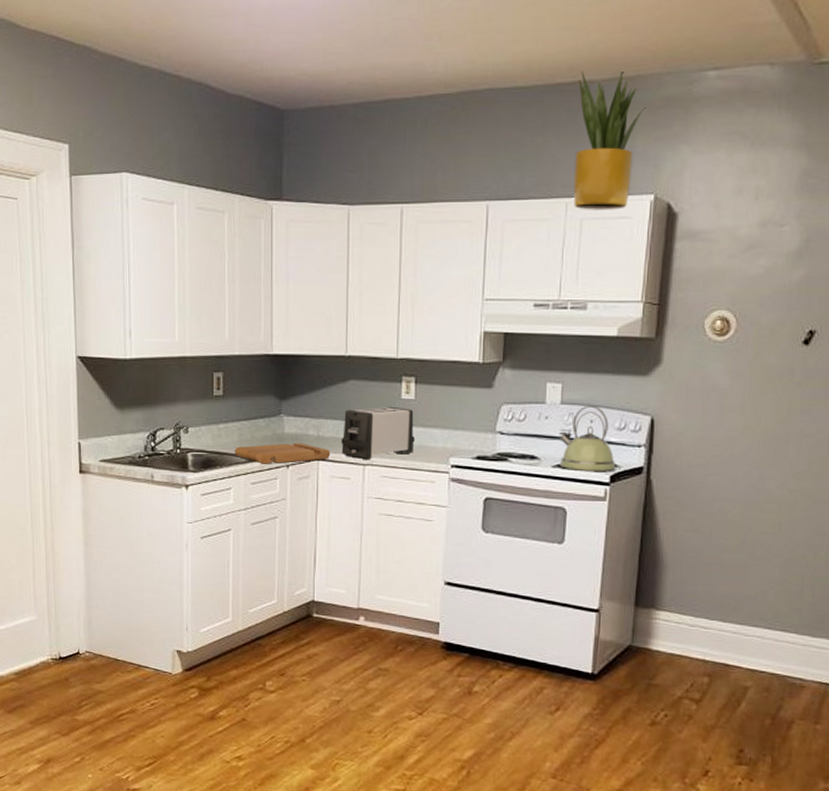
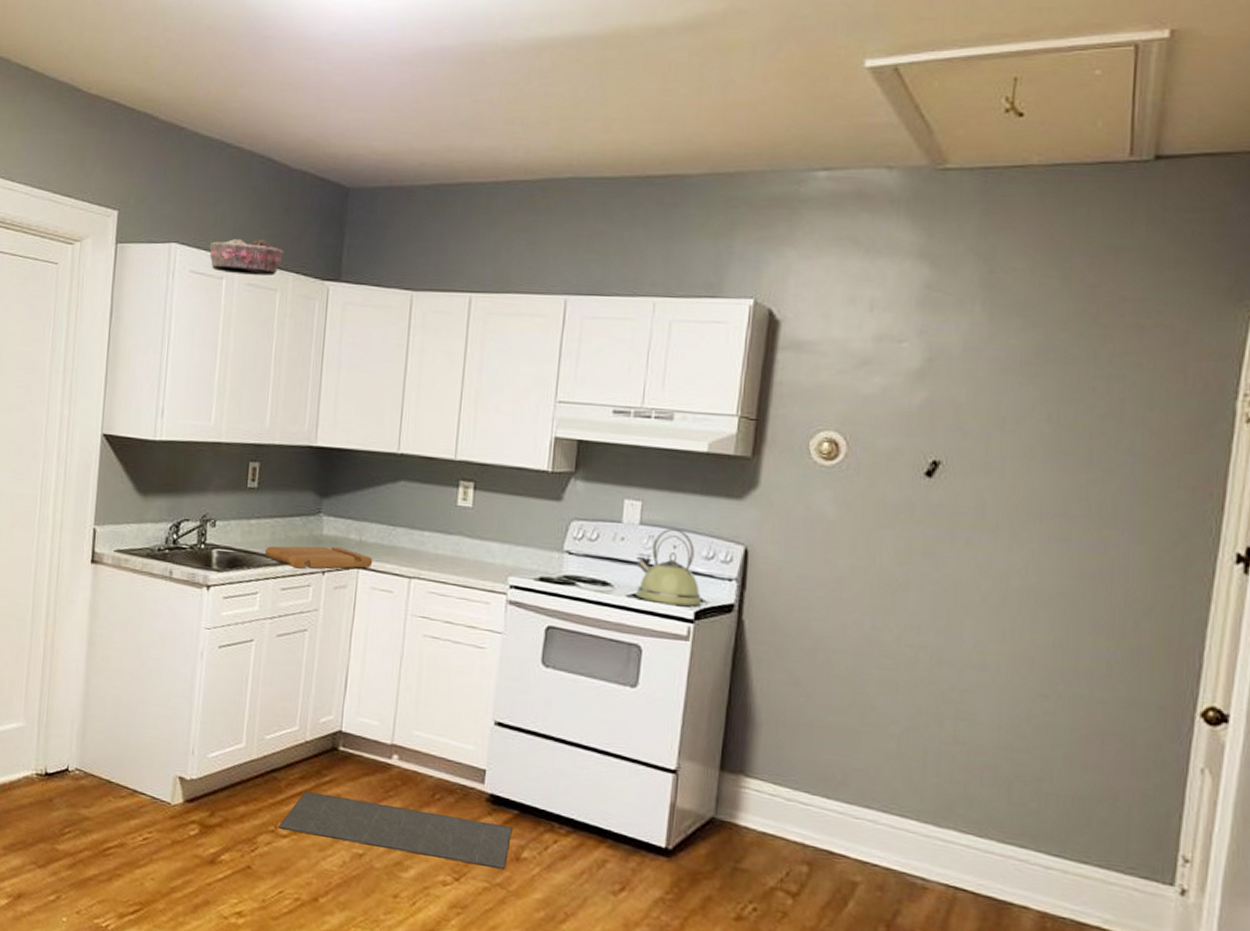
decorative basket: none [159,164,229,200] -> present [209,239,285,277]
floor mat: none [266,653,464,702] -> present [279,791,512,869]
toaster: present [341,406,415,460] -> none [386,513,470,573]
planter: present [574,72,646,210] -> none [662,165,746,313]

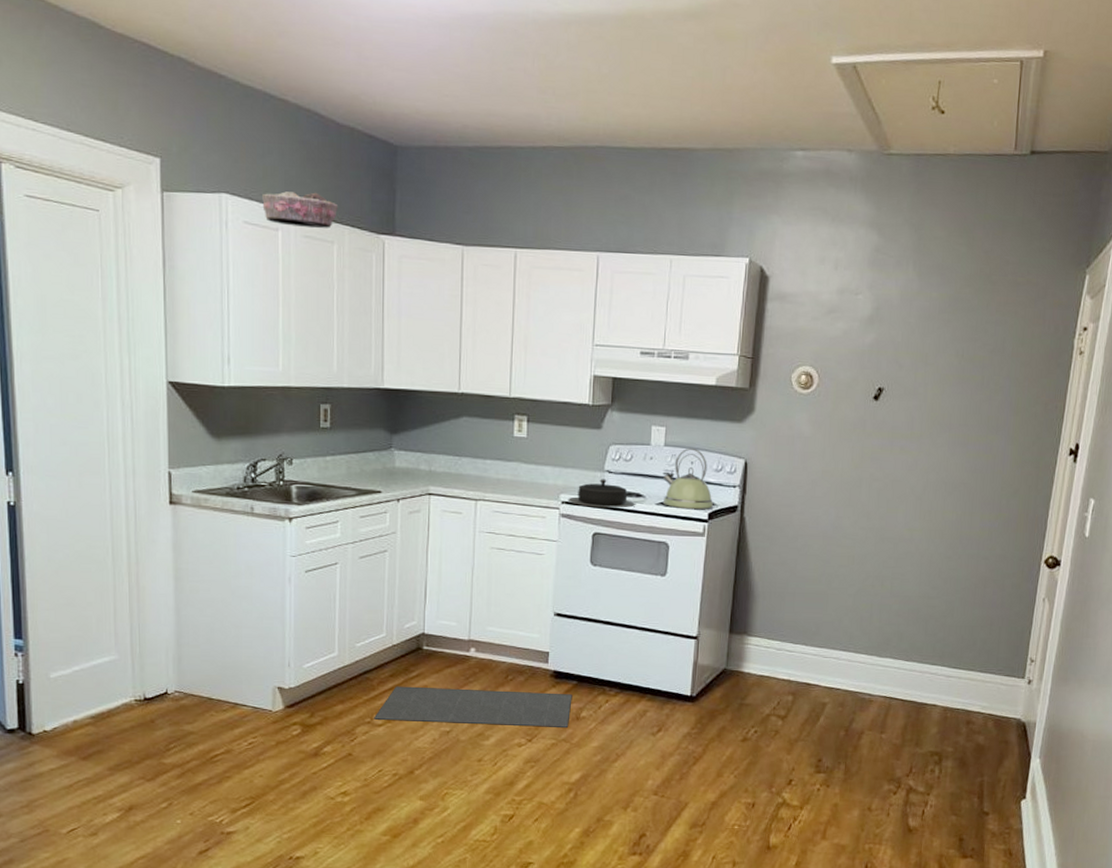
cutting board: present [265,546,373,569] -> none [342,476,443,498]
cooking pot: none [517,561,602,599] -> present [567,479,636,508]

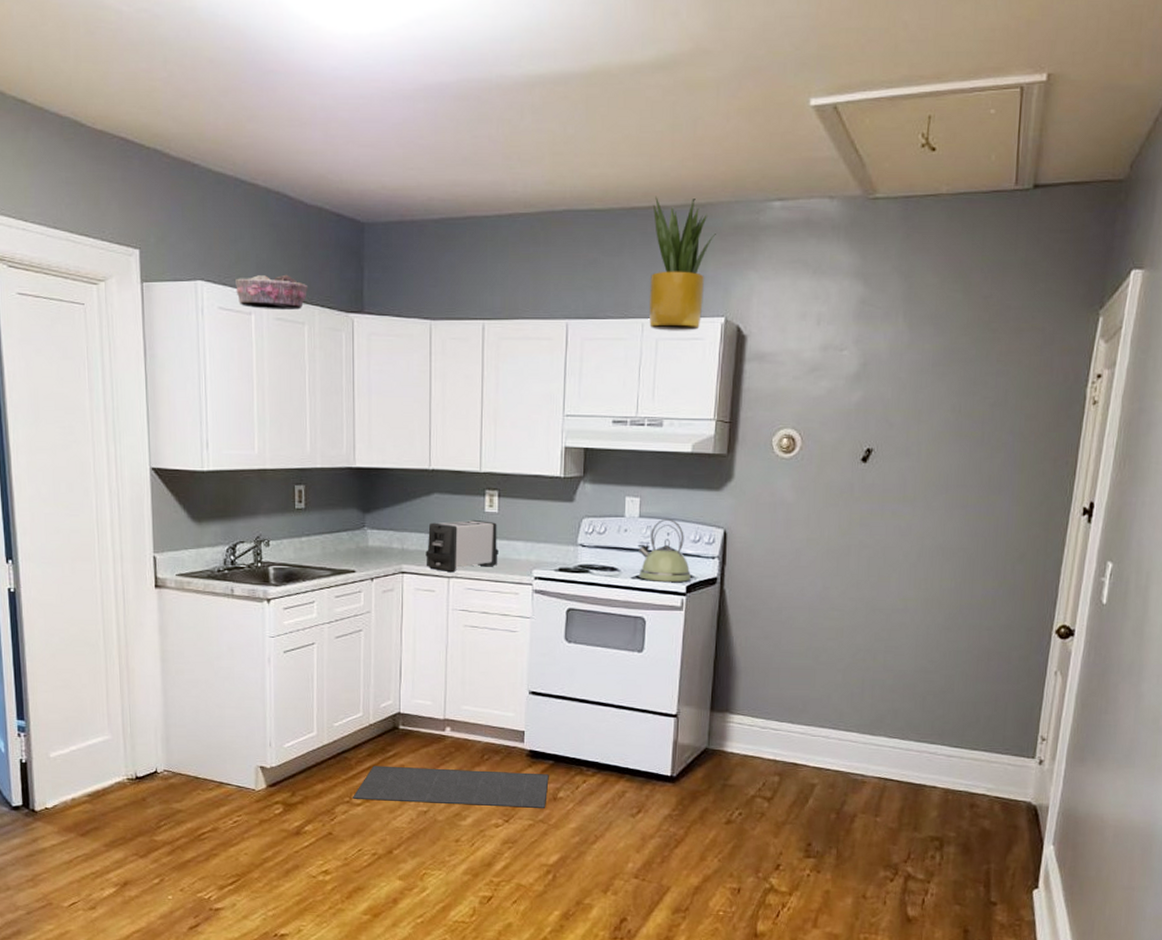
toaster: none [453,443,526,495] -> present [426,519,498,573]
cooking pot: present [567,479,636,508] -> none [540,553,611,583]
planter: none [677,139,742,269] -> present [649,197,716,331]

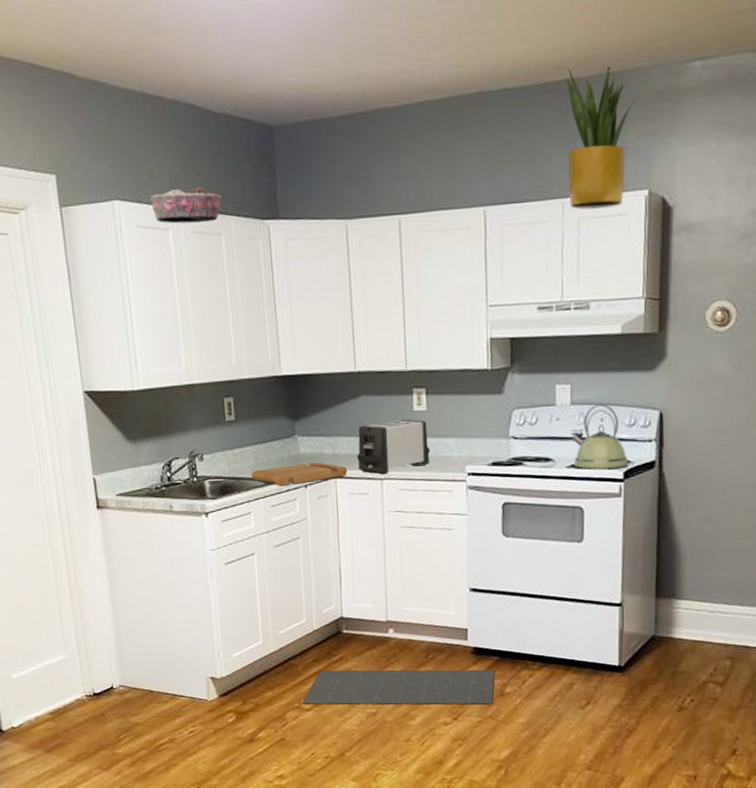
cutting board: none [318,555,415,577] -> present [251,461,348,486]

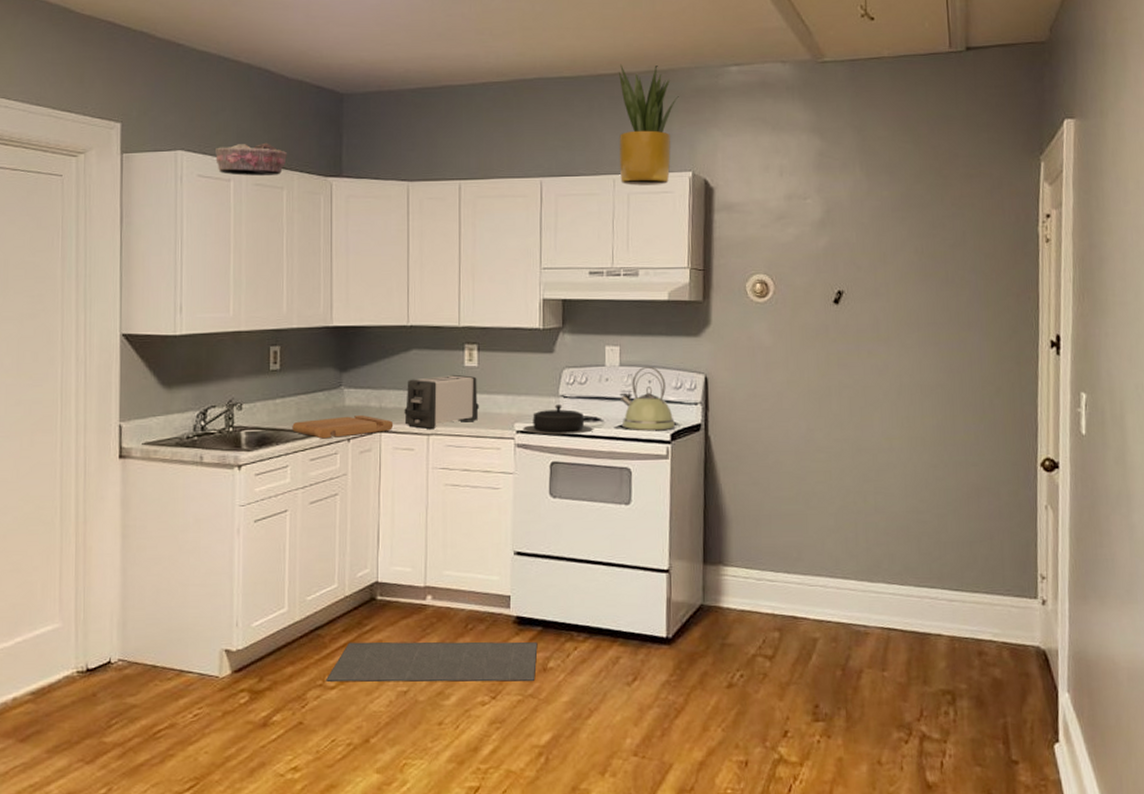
cooking pot: none [474,446,546,476] -> present [522,404,594,435]

